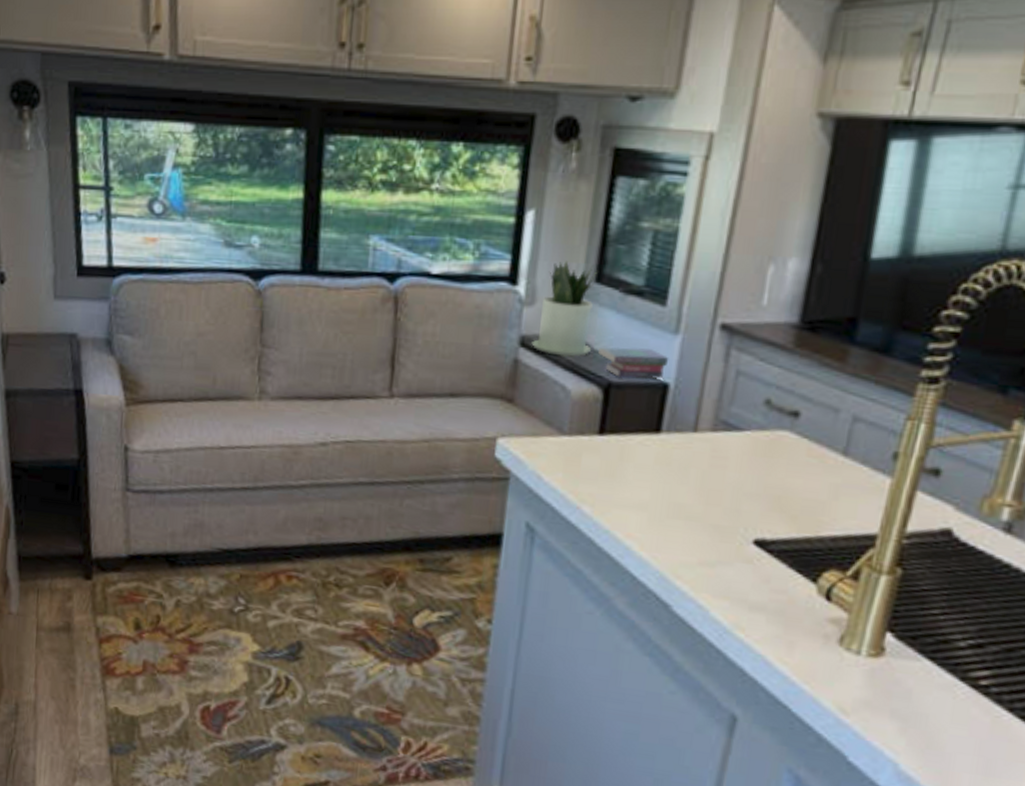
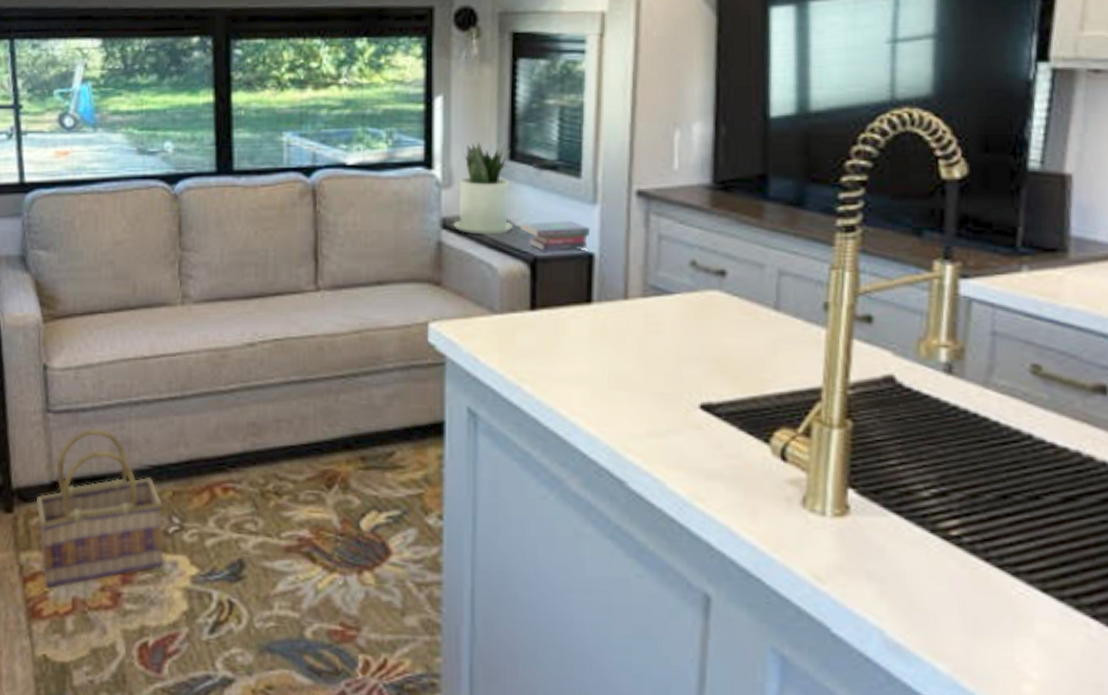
basket: none [113,510,230,651] -> present [36,429,164,589]

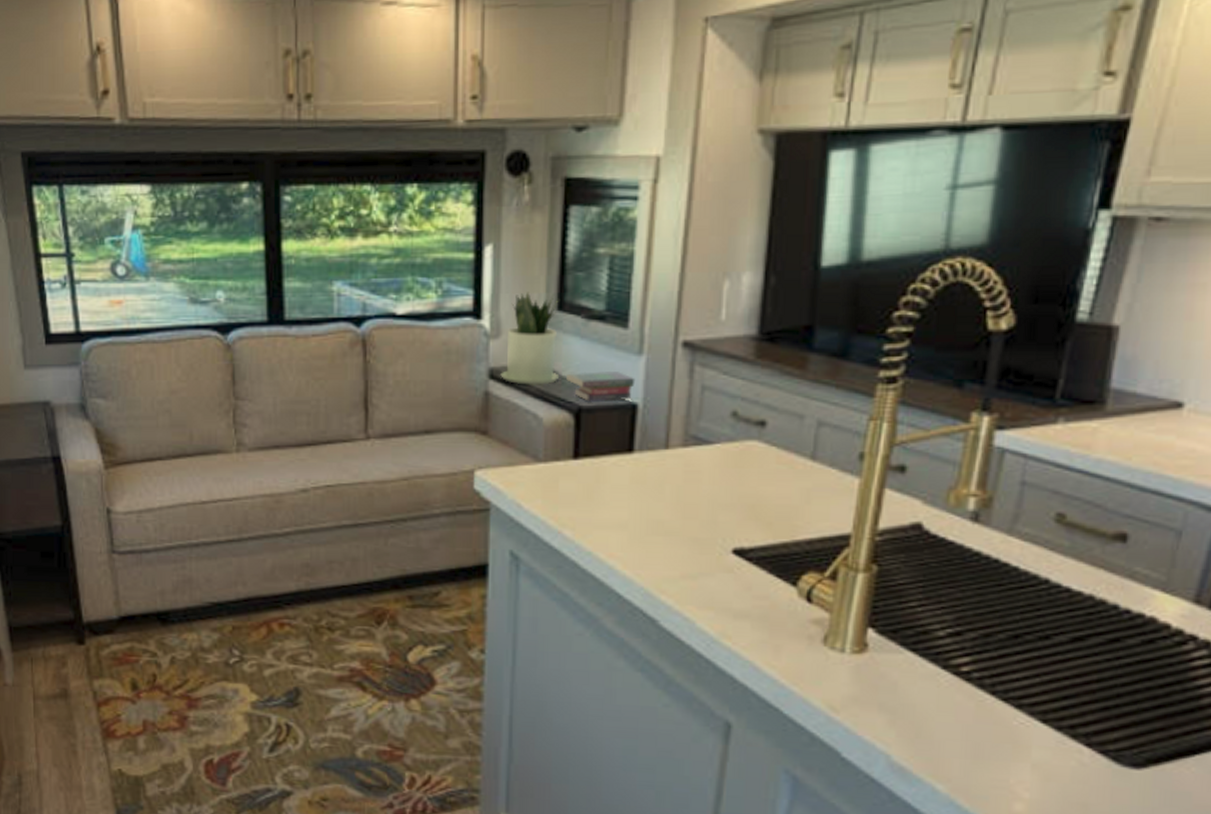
basket: present [36,429,164,589] -> none [106,569,226,712]

